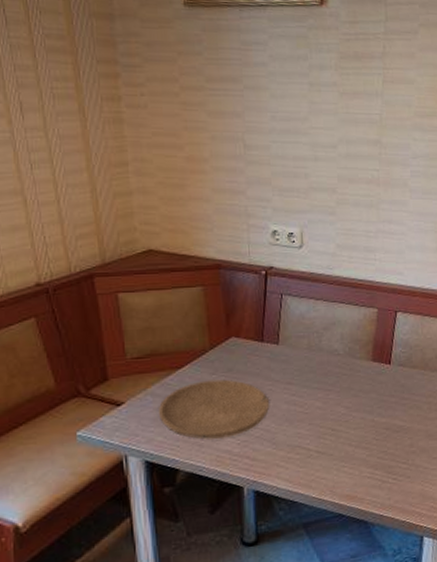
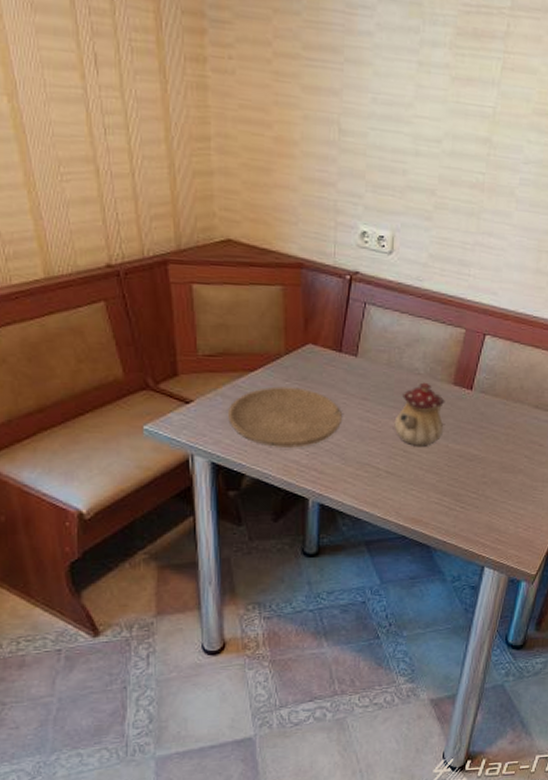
teapot: none [320,361,368,424] -> present [394,382,445,446]

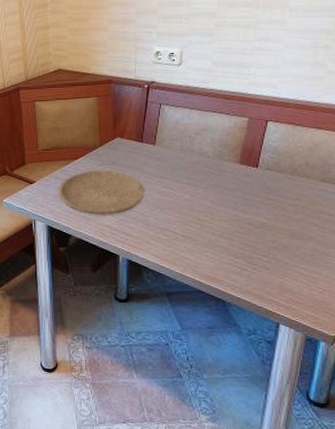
teapot: present [394,382,445,446] -> none [188,163,233,215]

